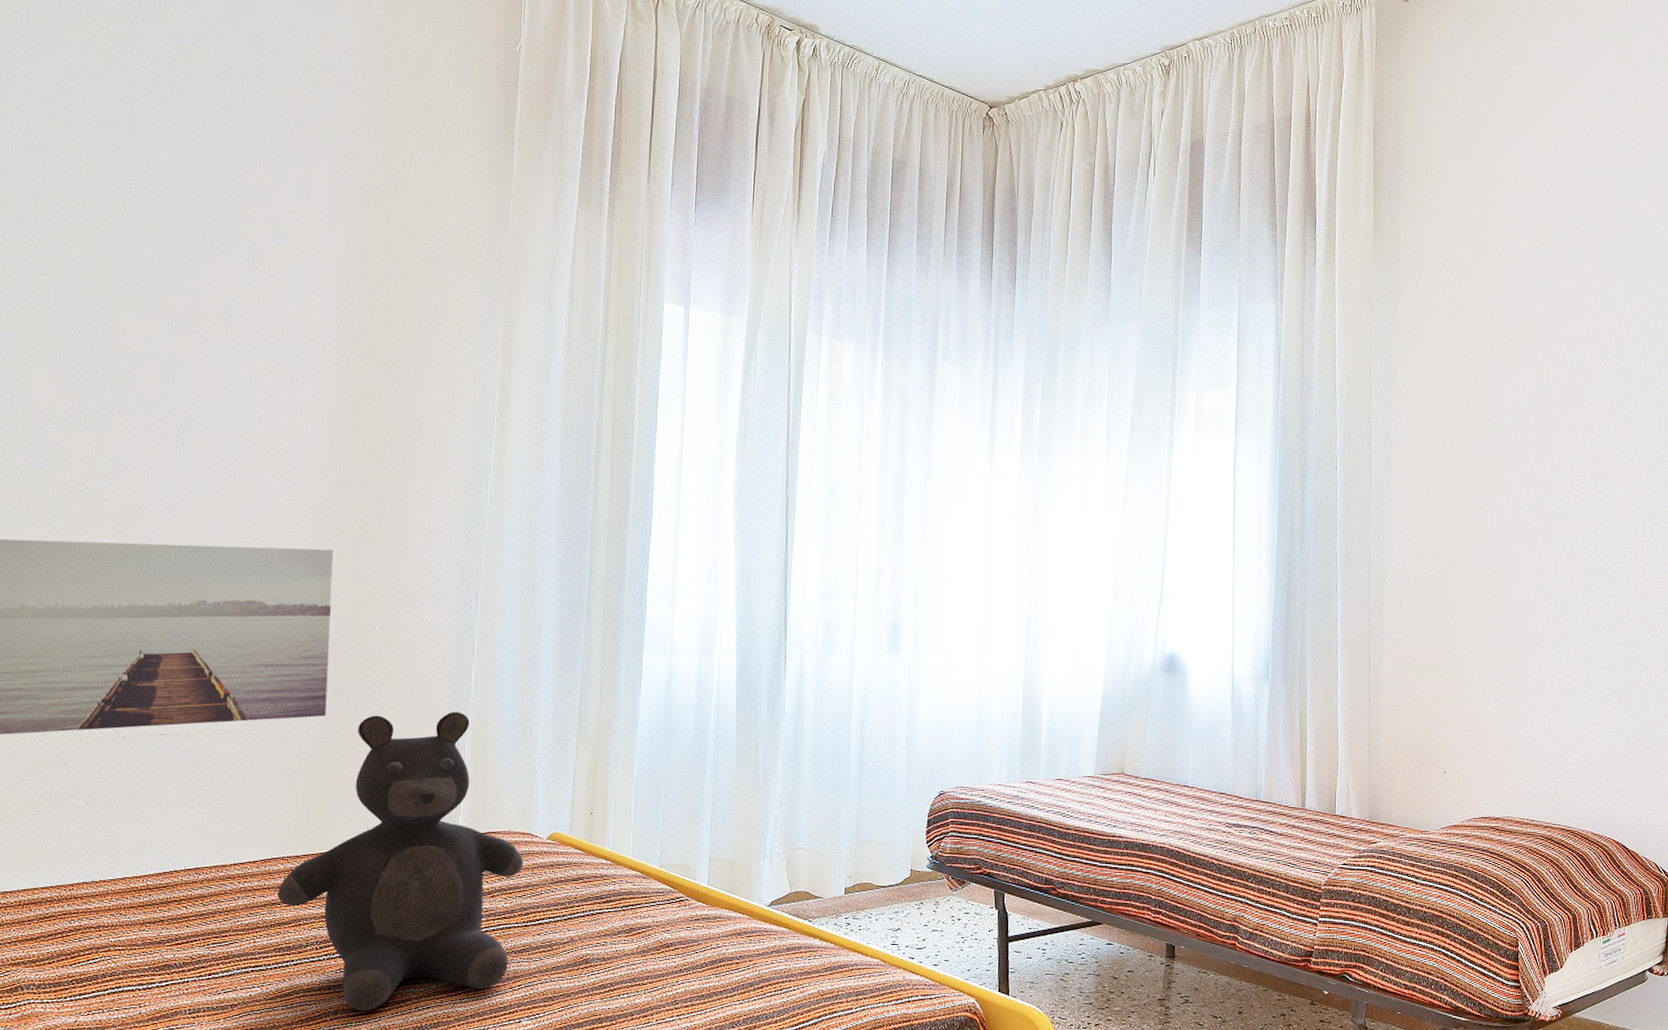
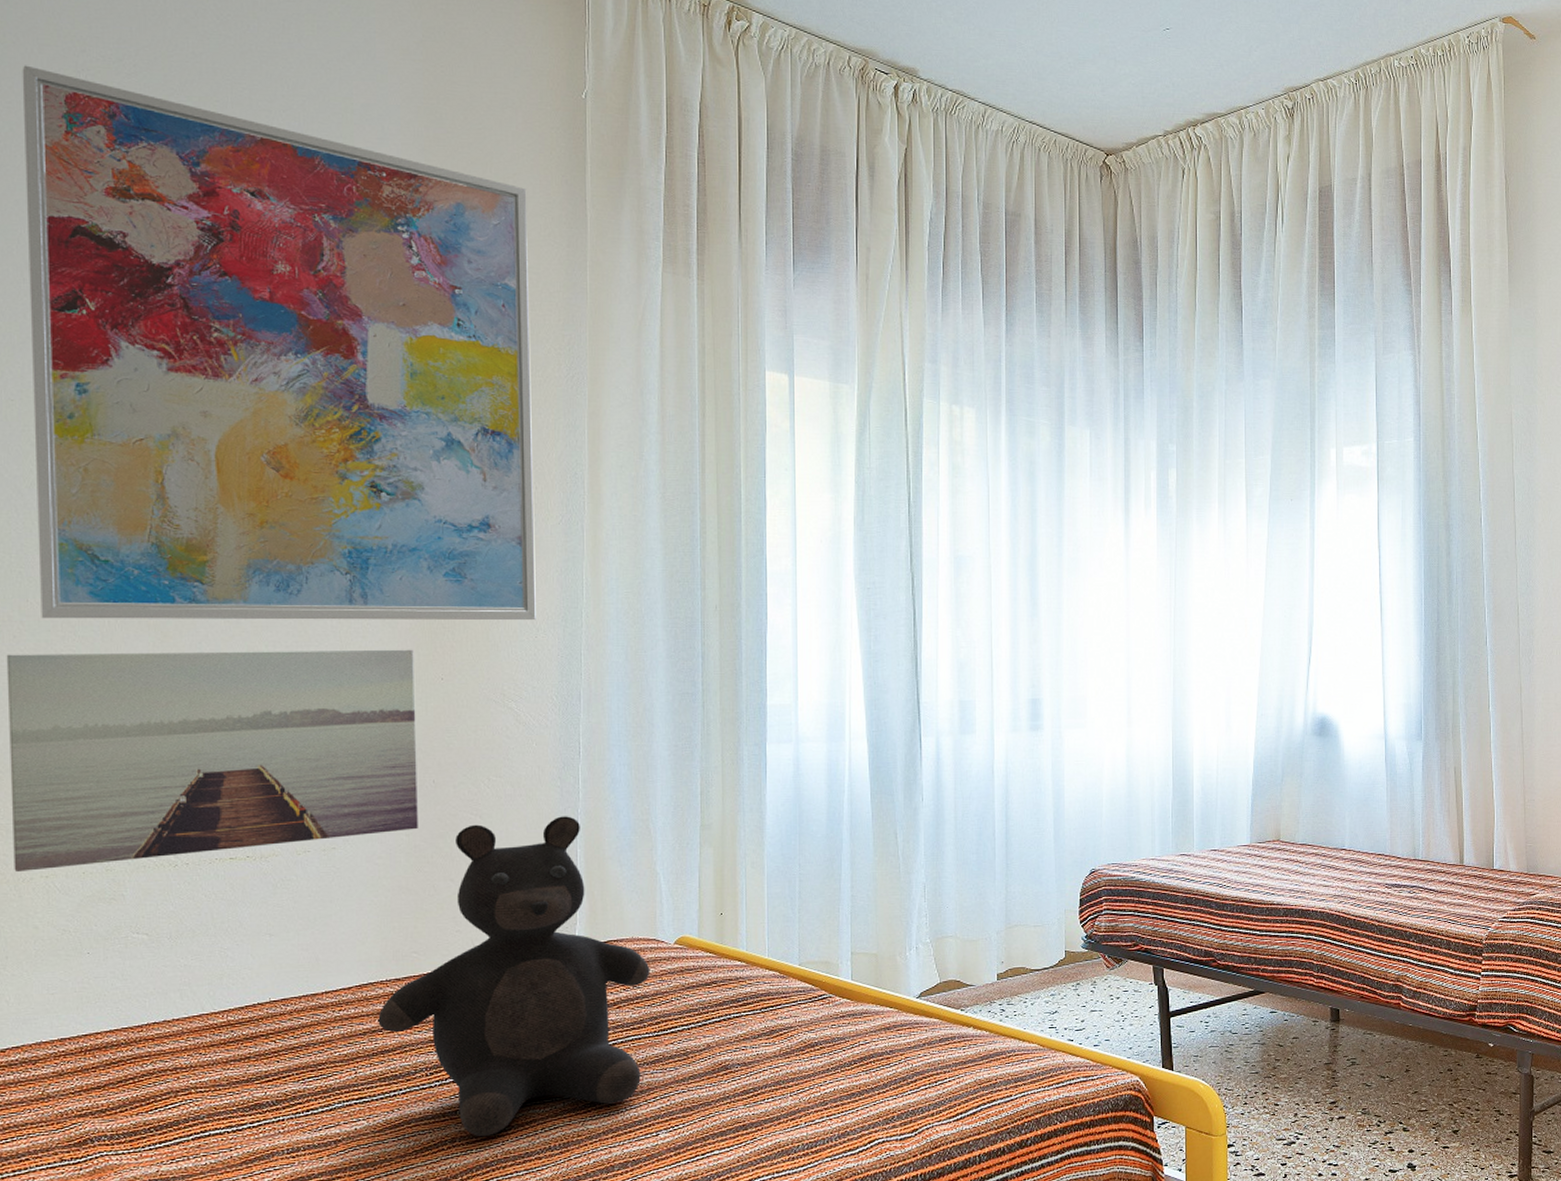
wall art: none [19,16,463,528] -> present [22,65,536,621]

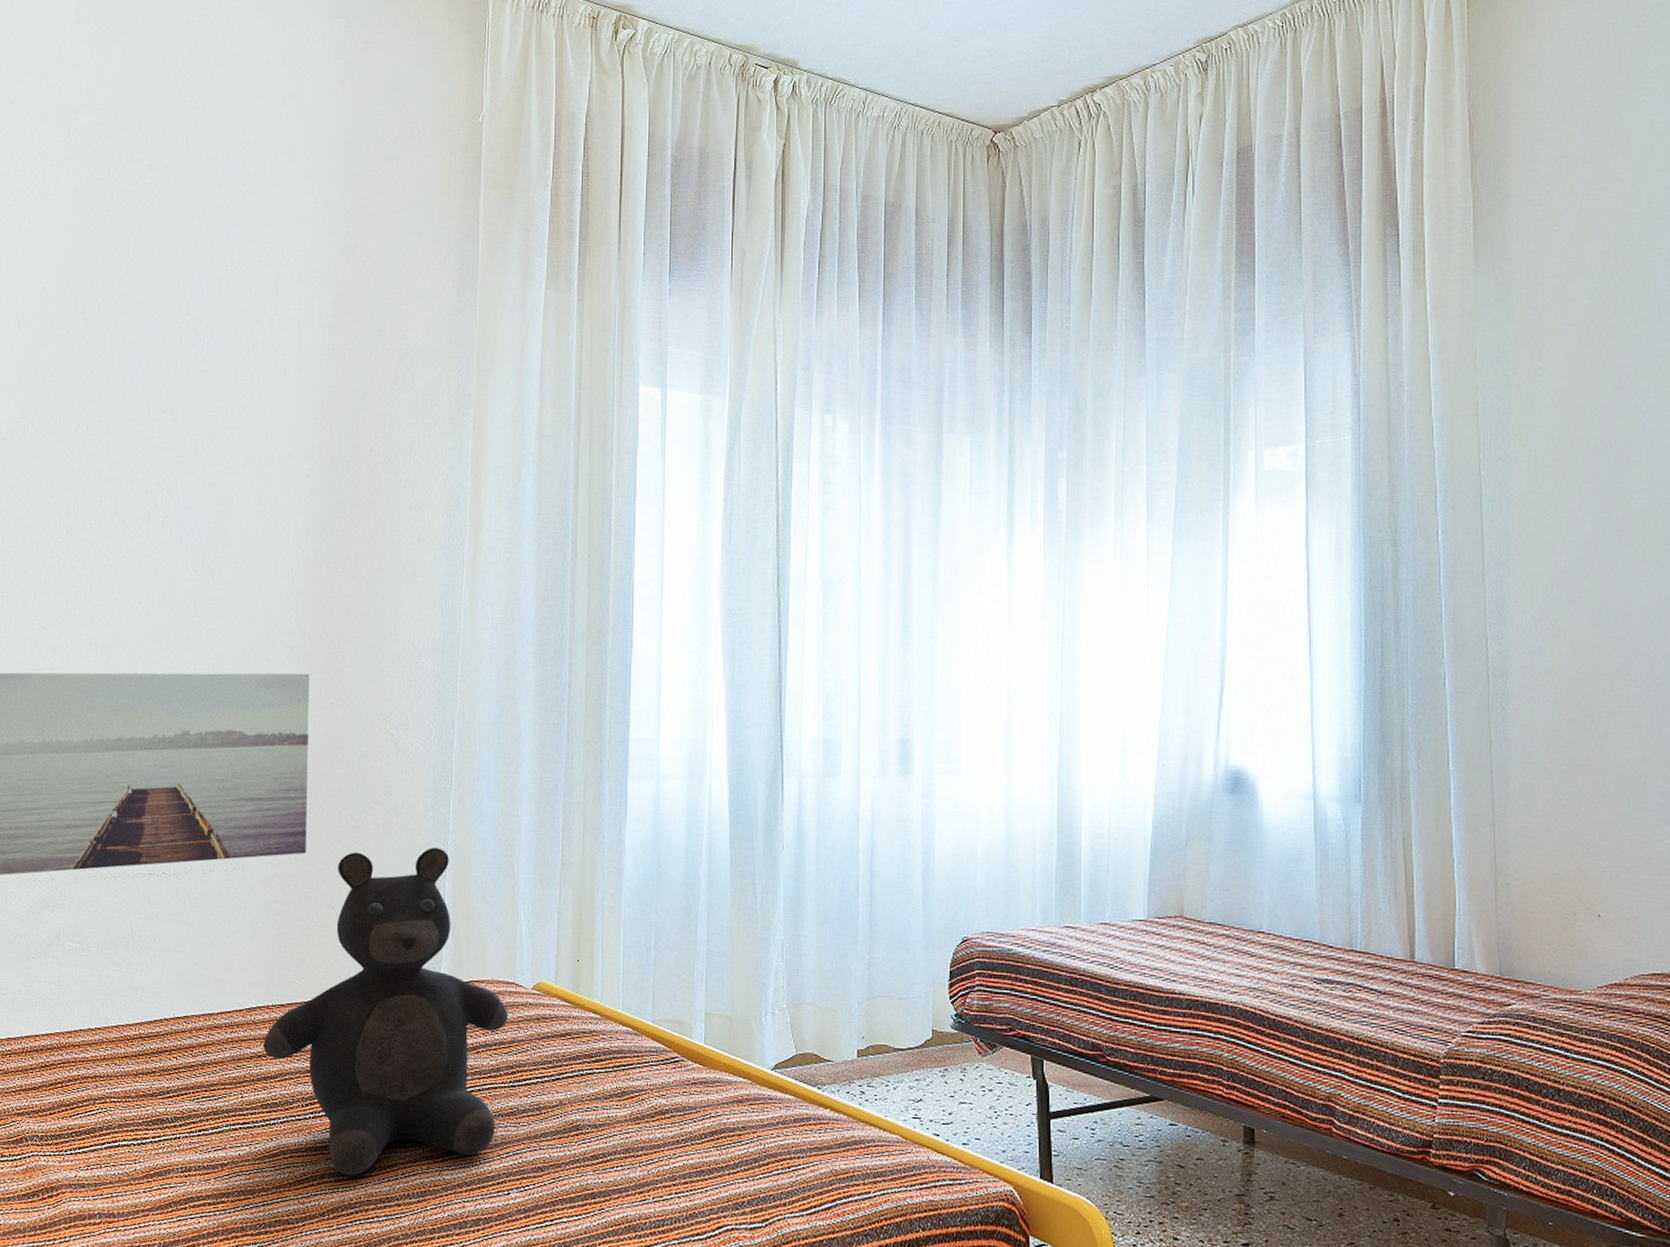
wall art: present [22,65,536,621] -> none [15,136,427,646]

